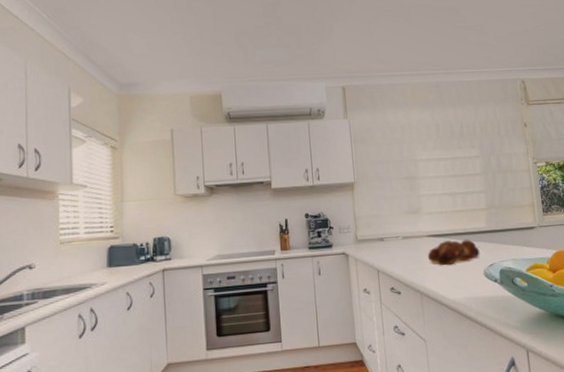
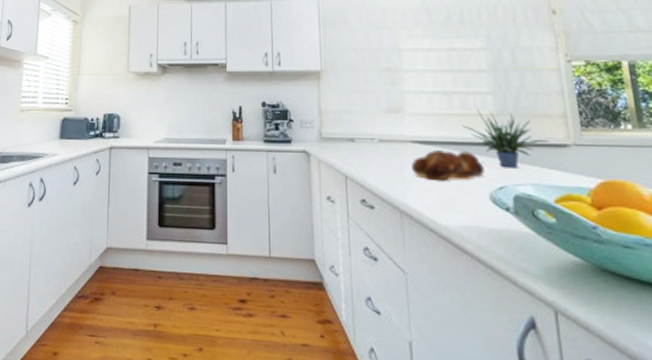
potted plant: none [464,205,523,249] -> present [462,108,550,168]

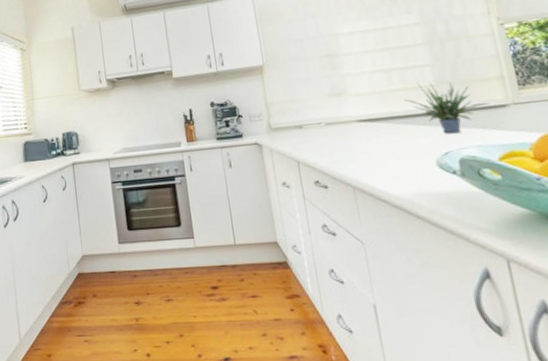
bread loaf: present [410,150,485,182] -> none [358,123,430,155]

